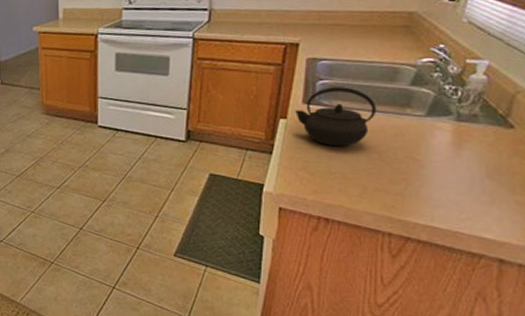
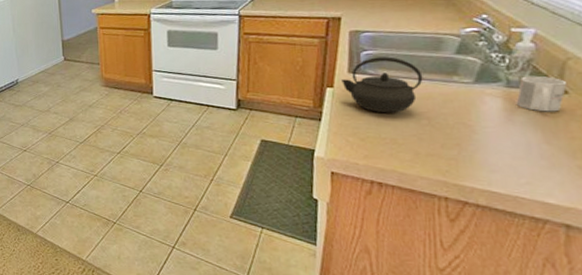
mug: none [464,109,514,147] -> present [516,75,568,112]

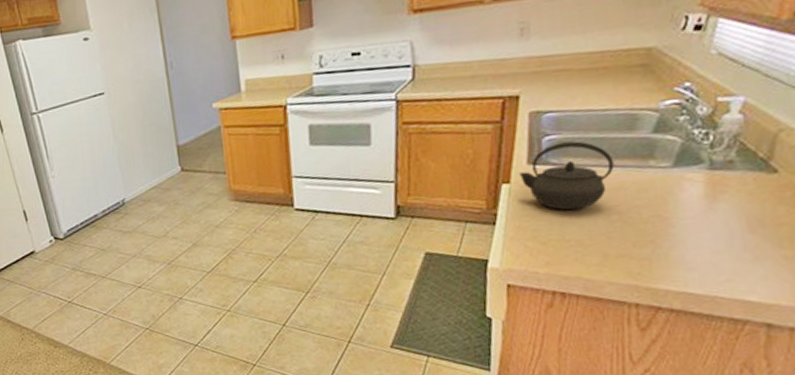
mug: present [516,75,568,112] -> none [719,153,778,196]

